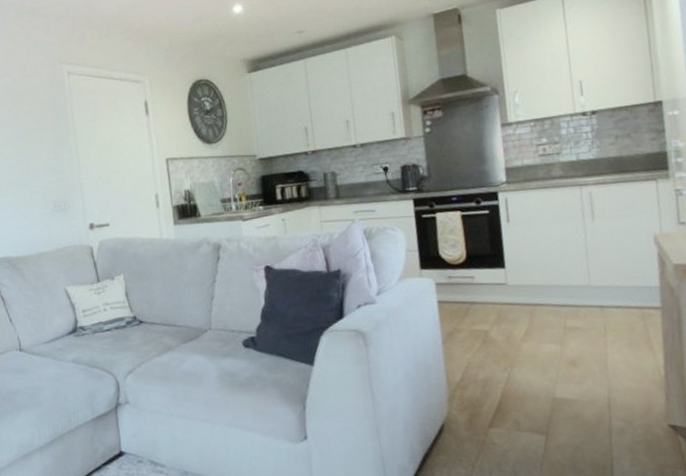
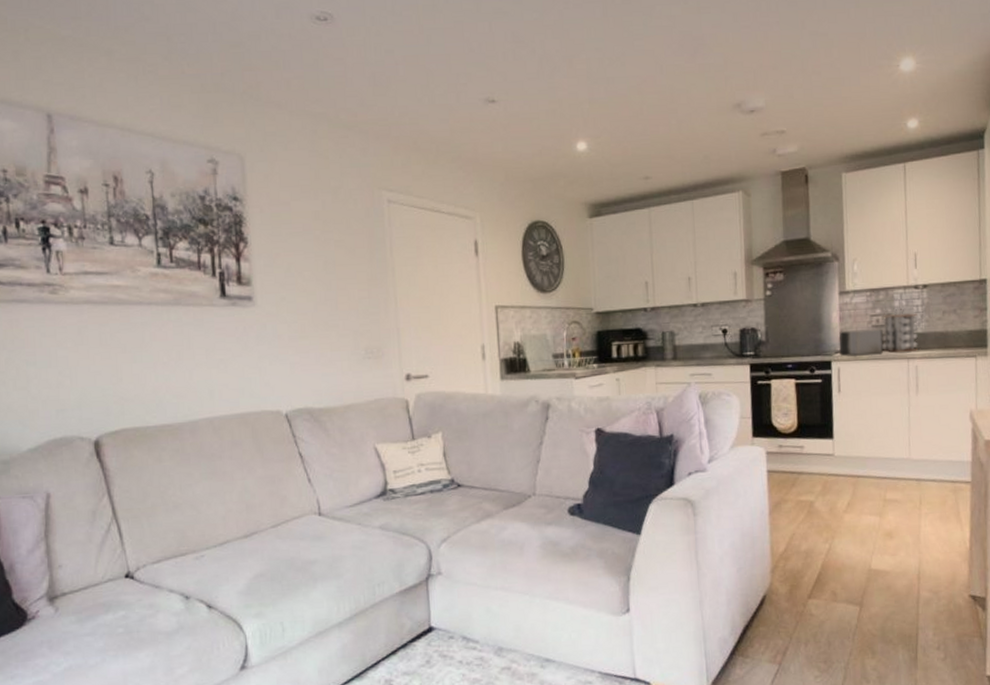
toaster: none [504,157,553,187] -> present [839,329,884,357]
spice rack: none [548,135,591,181] -> present [881,308,918,354]

